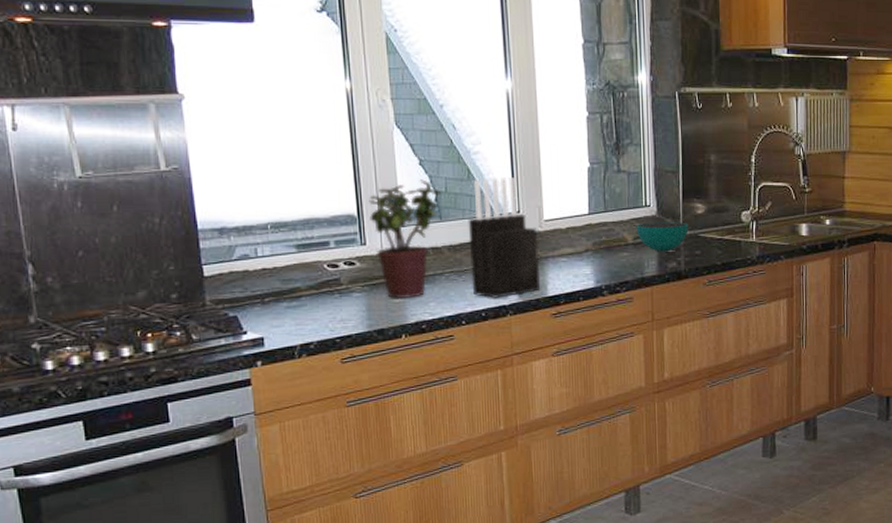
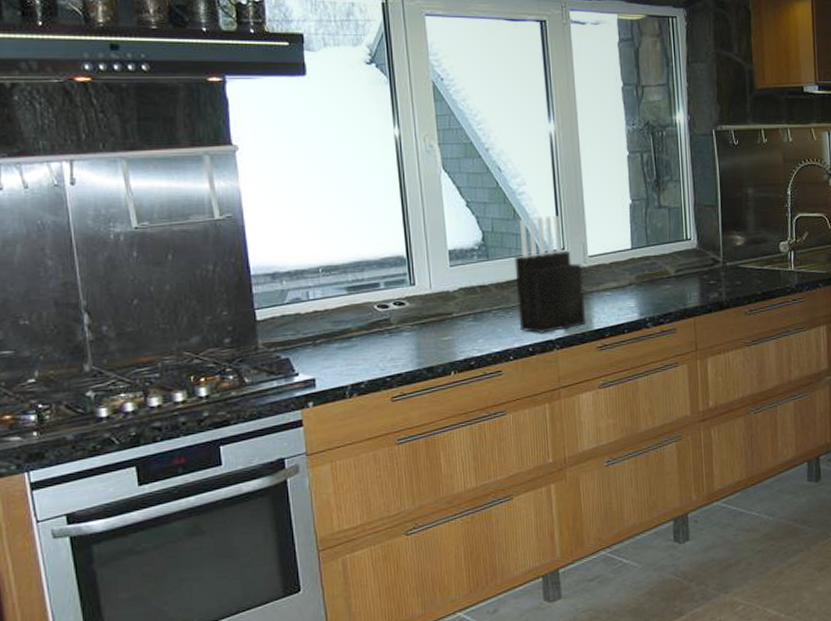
potted plant: present [369,179,442,299] -> none [417,220,489,337]
bowl: present [636,222,689,252] -> none [678,254,729,284]

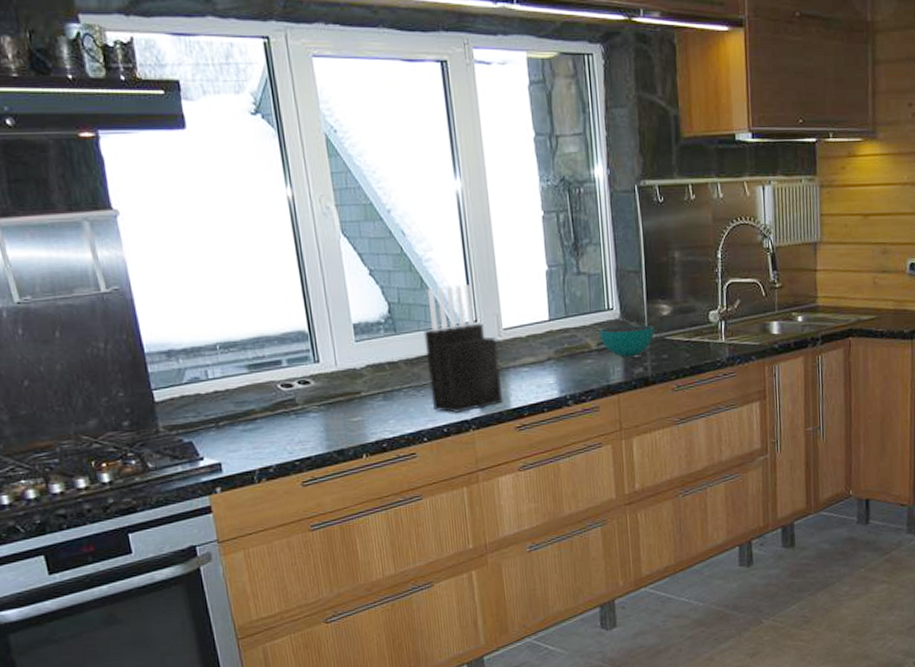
bowl: none [678,254,729,284] -> present [599,325,654,358]

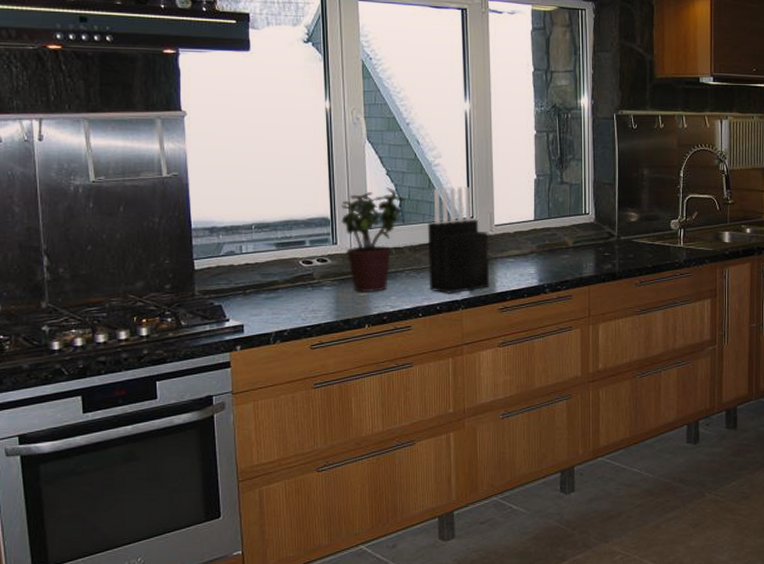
potted plant: none [319,290,395,418] -> present [341,187,405,293]
bowl: present [599,325,654,358] -> none [576,228,623,255]

